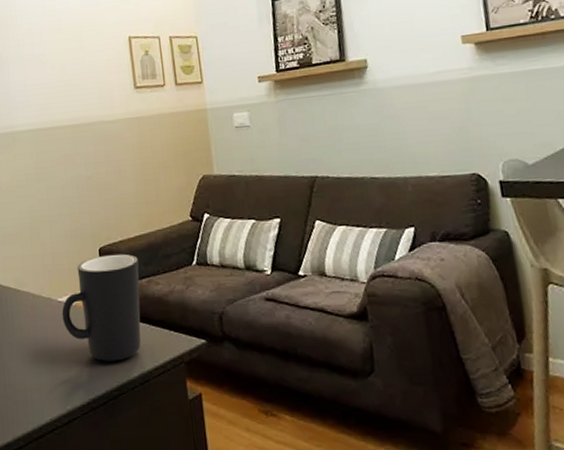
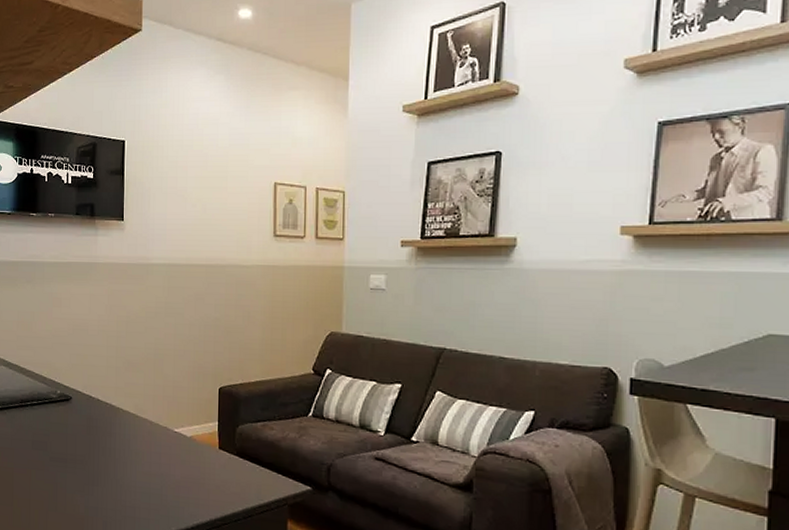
mug: present [61,253,141,362] -> none [176,394,256,494]

